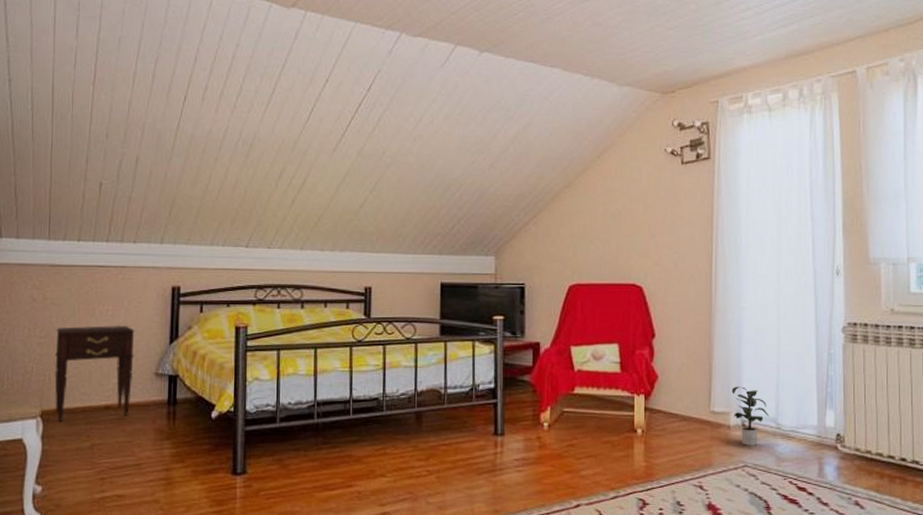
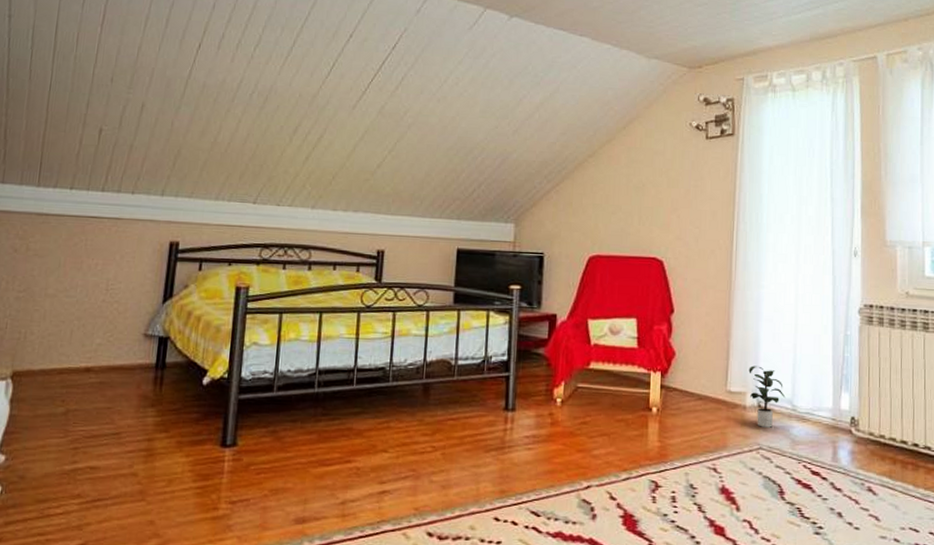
nightstand: present [54,325,135,422] -> none [28,280,125,384]

